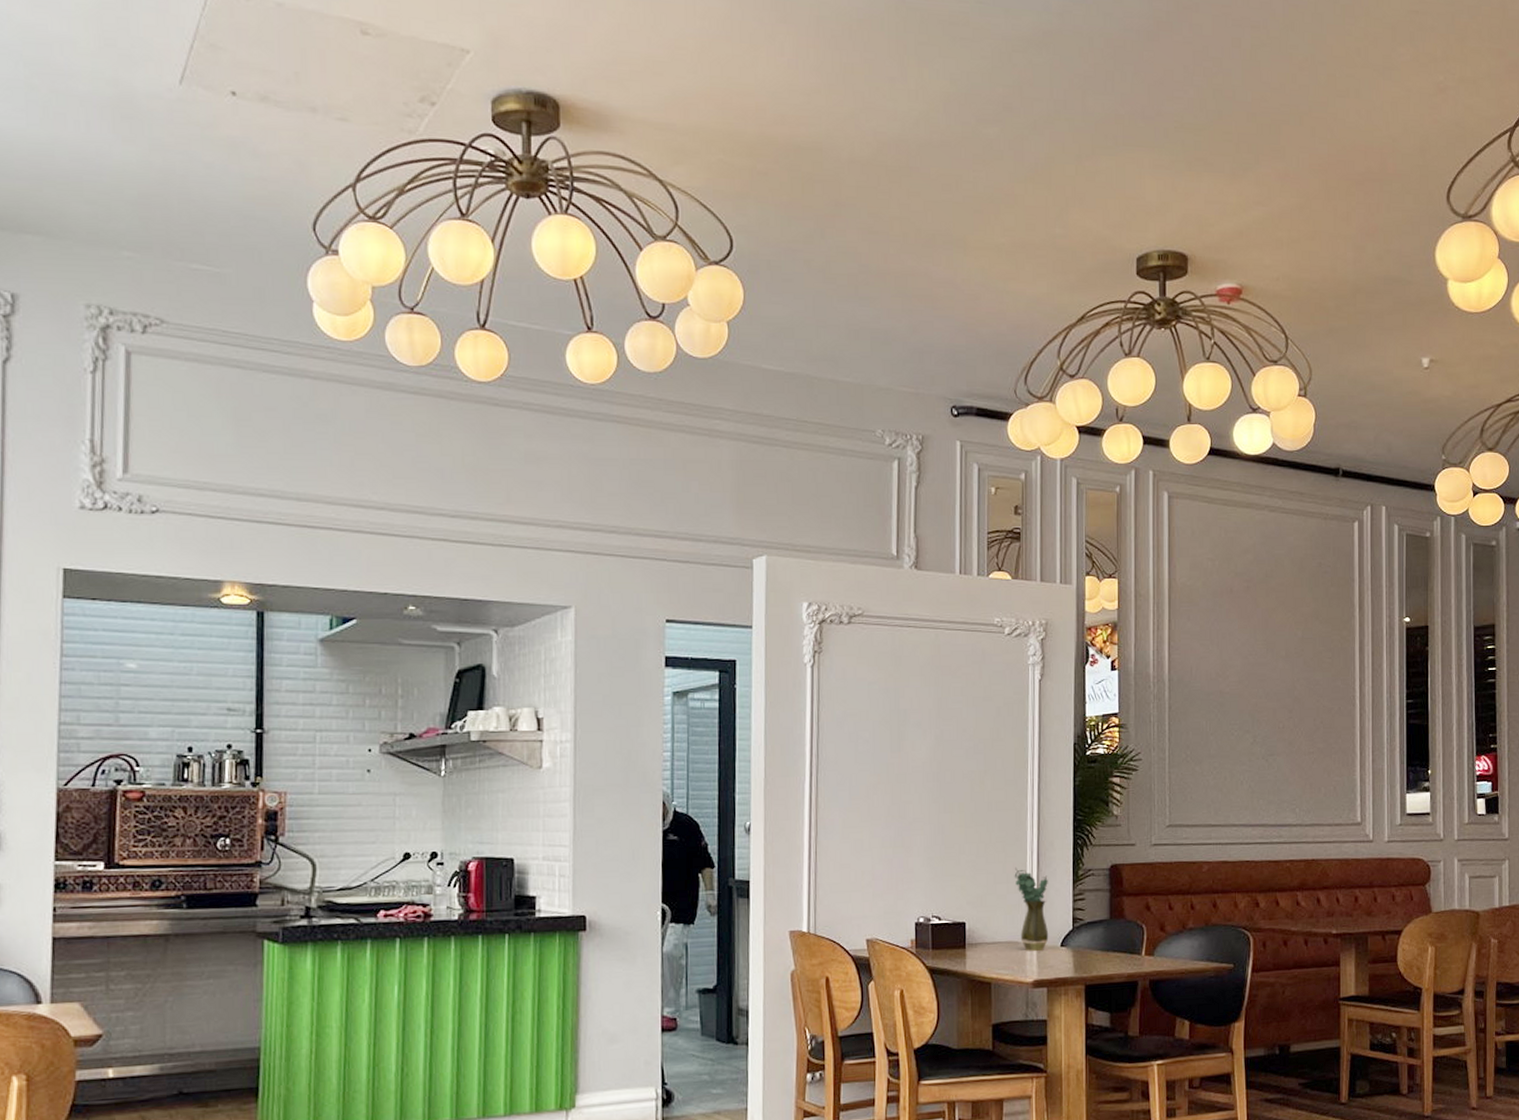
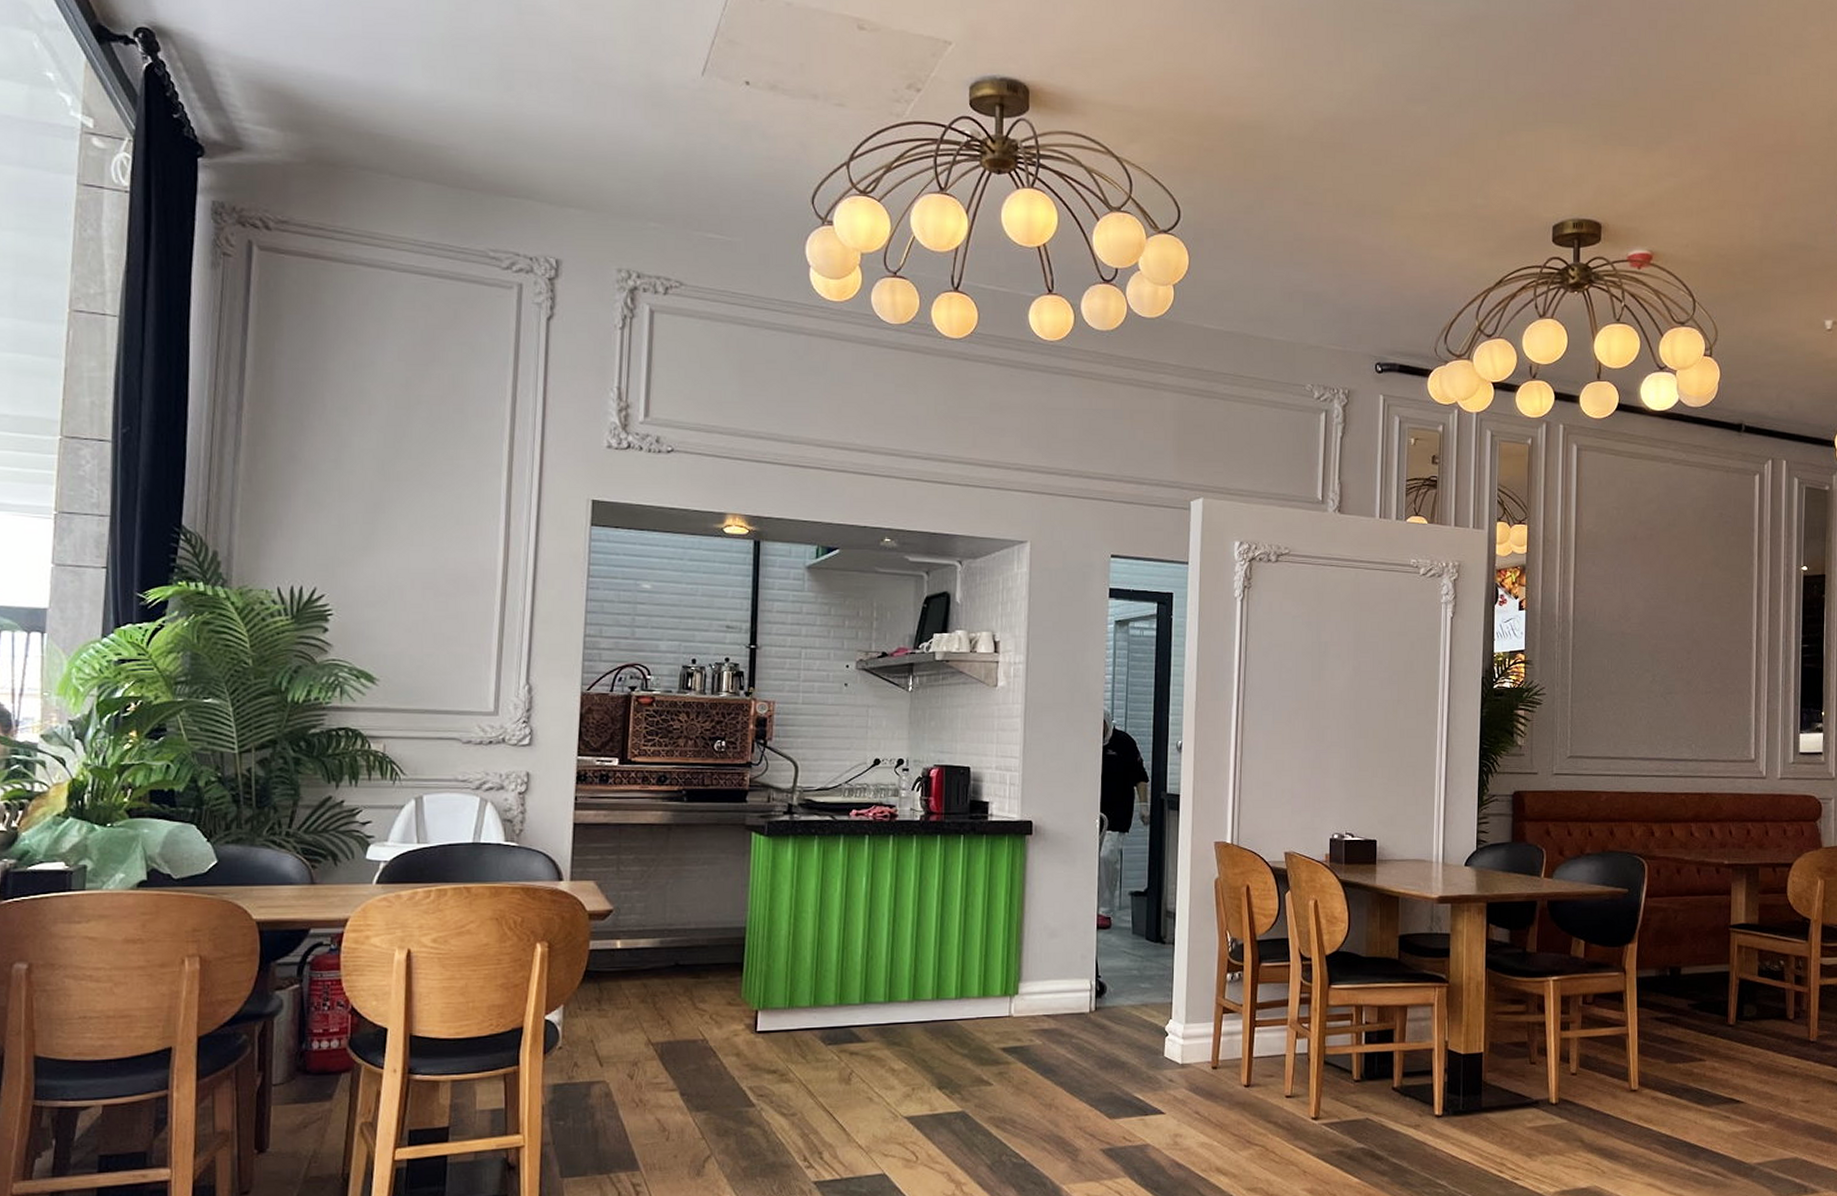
vase: present [1014,868,1049,952] -> none [1423,791,1454,870]

